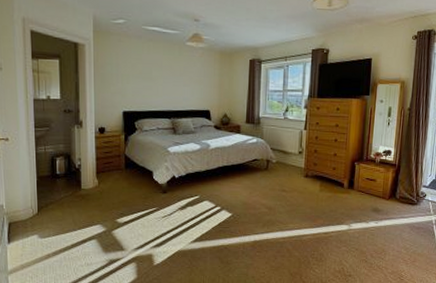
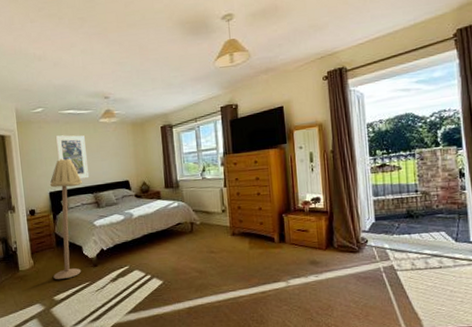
floor lamp: none [118,77,161,203] -> present [49,158,83,280]
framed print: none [135,52,168,102] -> present [55,135,89,179]

